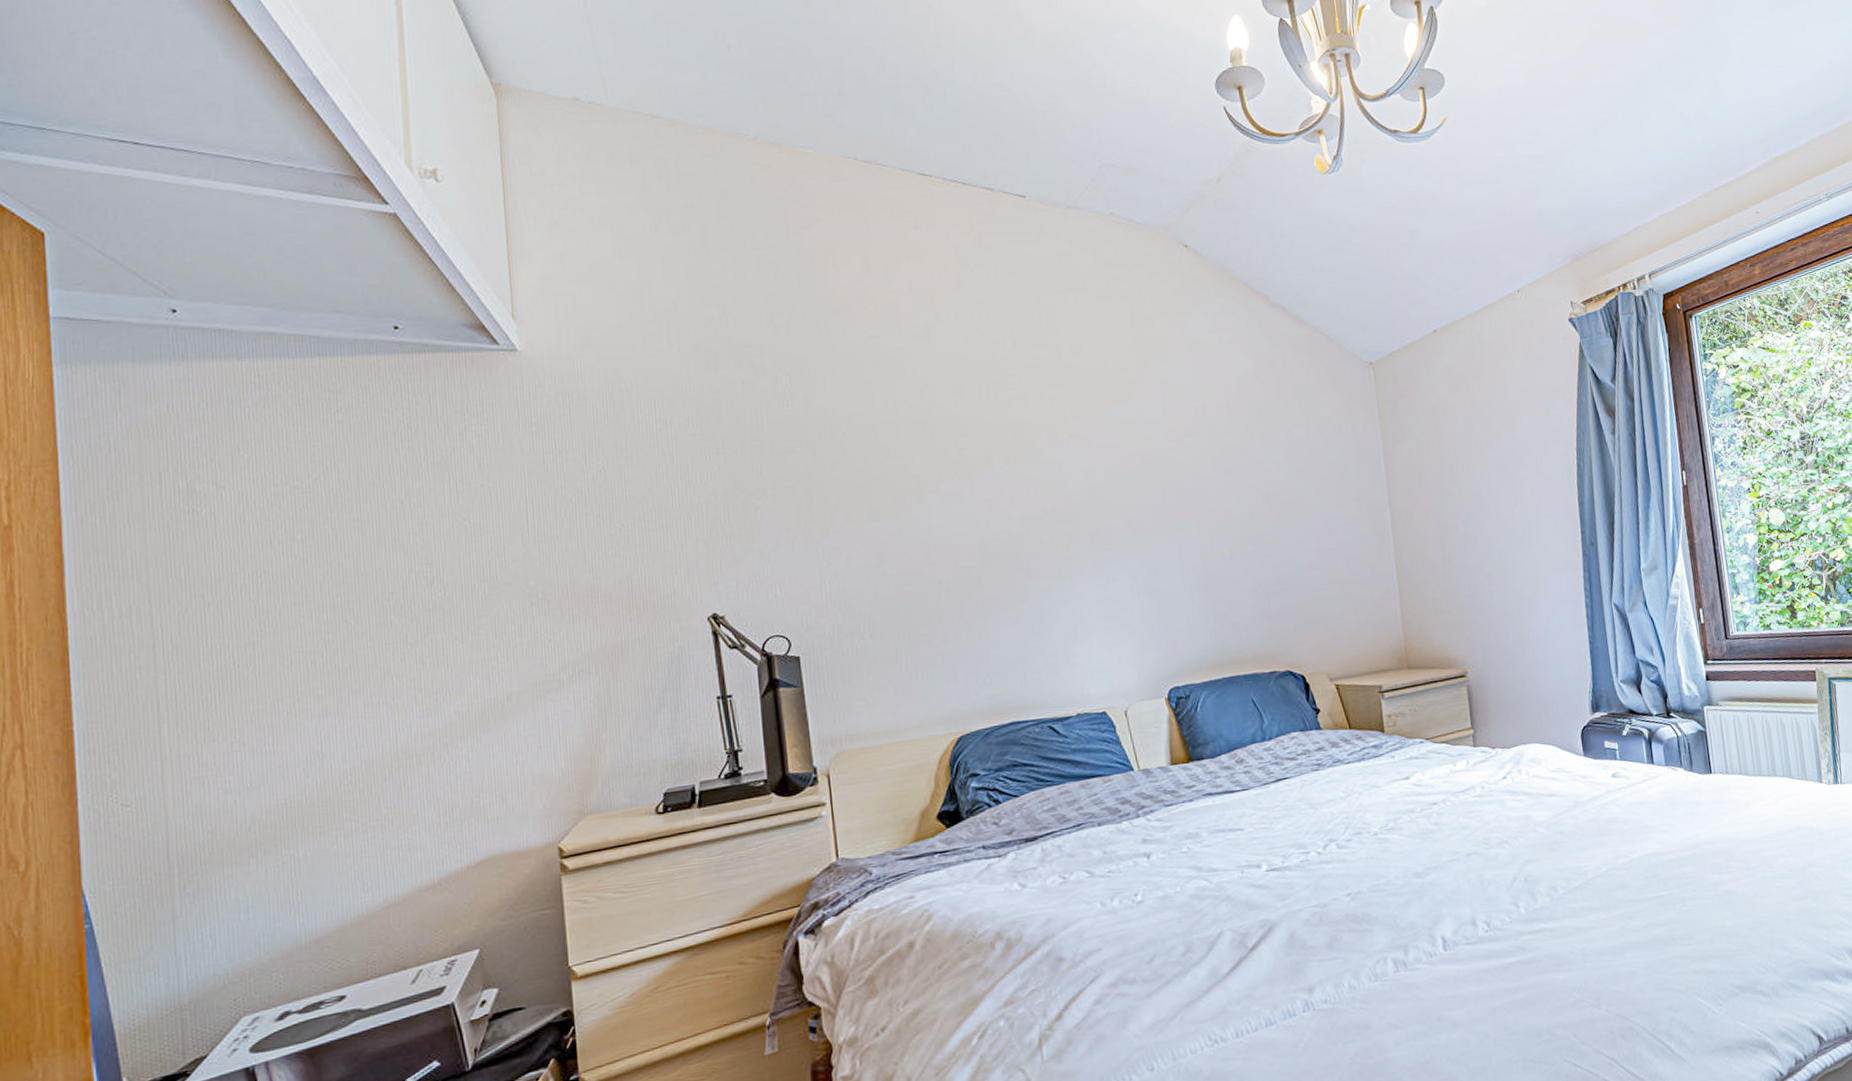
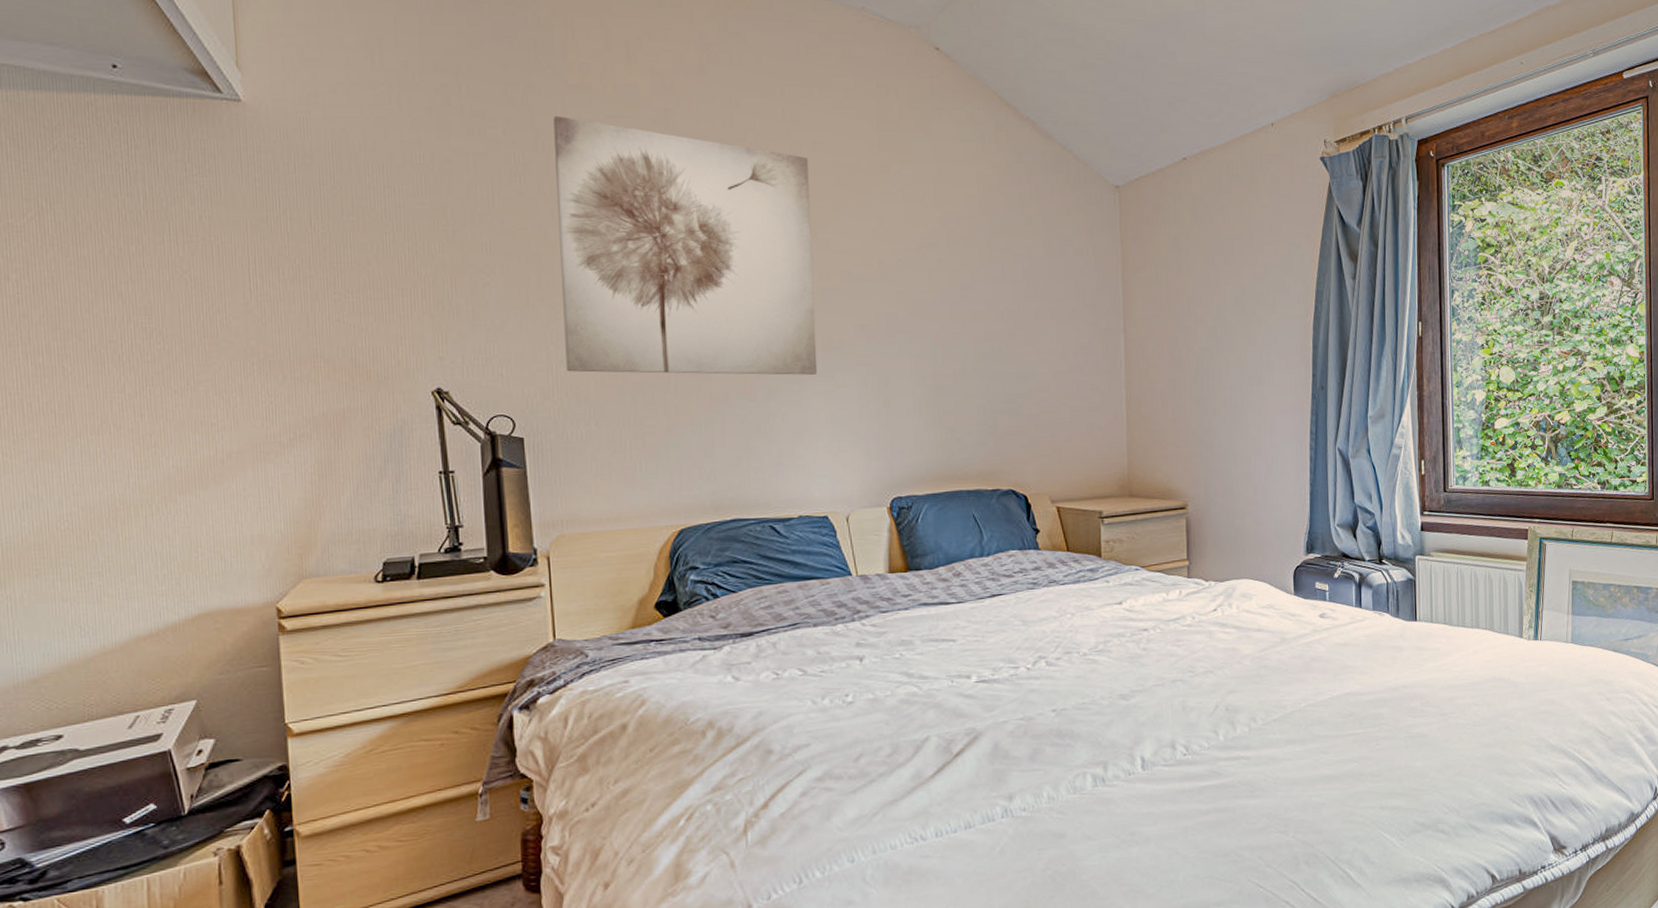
wall art: none [818,339,1088,588] -> present [553,115,818,375]

